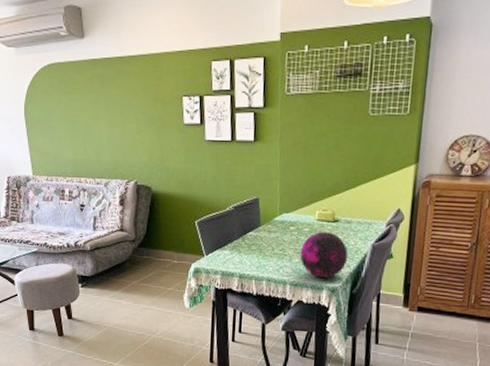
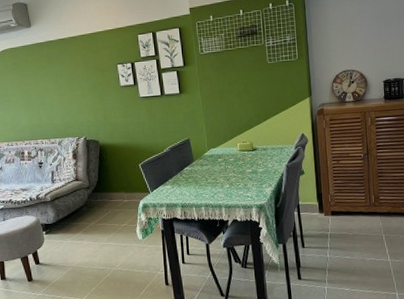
decorative orb: present [300,231,349,279] -> none [229,159,269,199]

